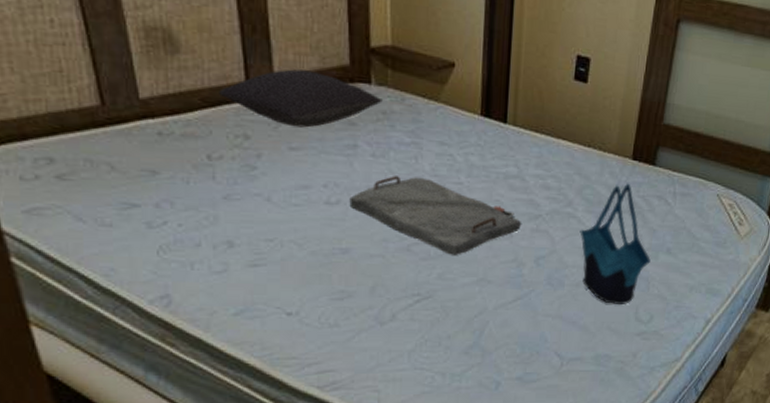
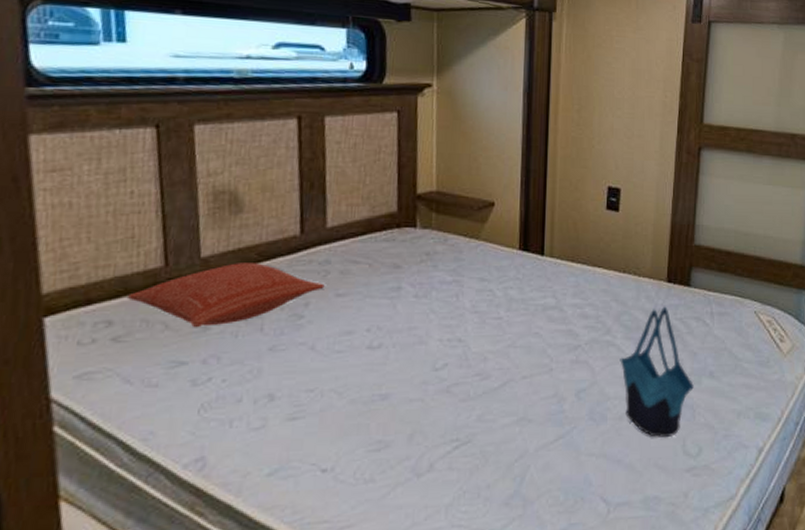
pillow: none [64,107,276,172] -> present [126,263,325,328]
pillow: present [219,69,383,128] -> none [275,219,427,274]
serving tray: present [349,176,522,255] -> none [391,315,562,394]

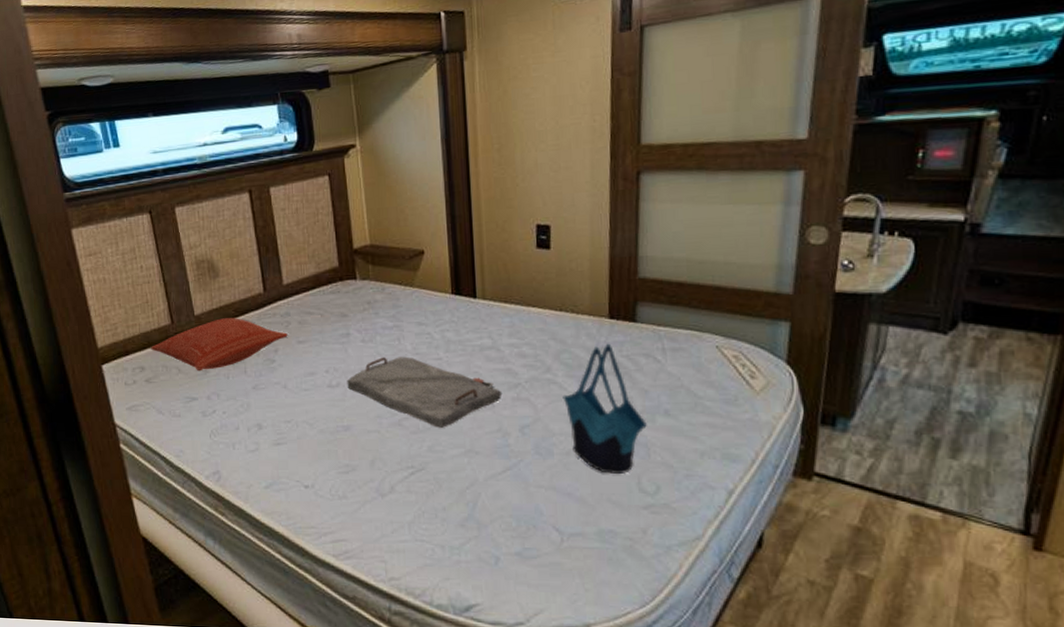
serving tray: none [391,315,562,394] -> present [347,356,503,428]

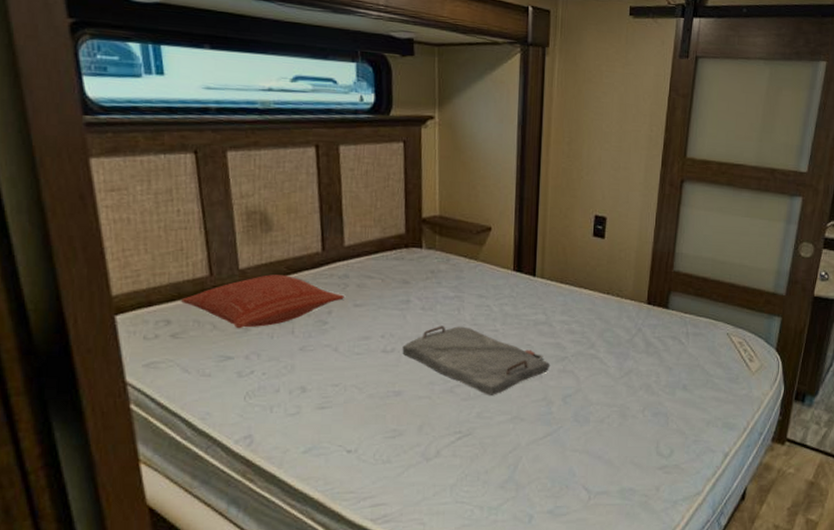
tote bag: present [562,343,647,475] -> none [602,325,668,440]

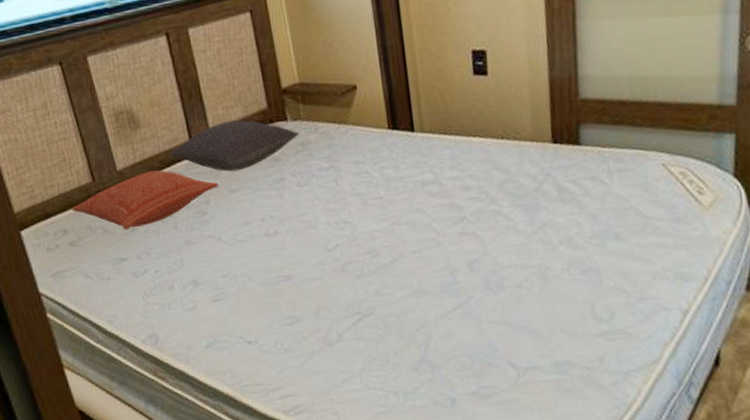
pillow: none [301,239,431,287] -> present [171,120,299,172]
serving tray: present [402,326,551,395] -> none [284,198,448,270]

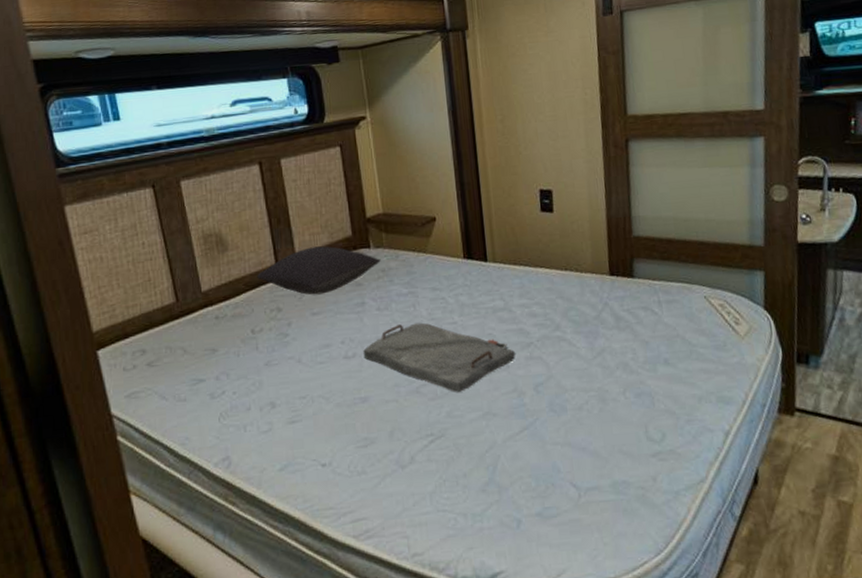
pillow: present [71,170,219,230] -> none [152,292,302,351]
serving tray: none [284,198,448,270] -> present [363,322,516,392]

